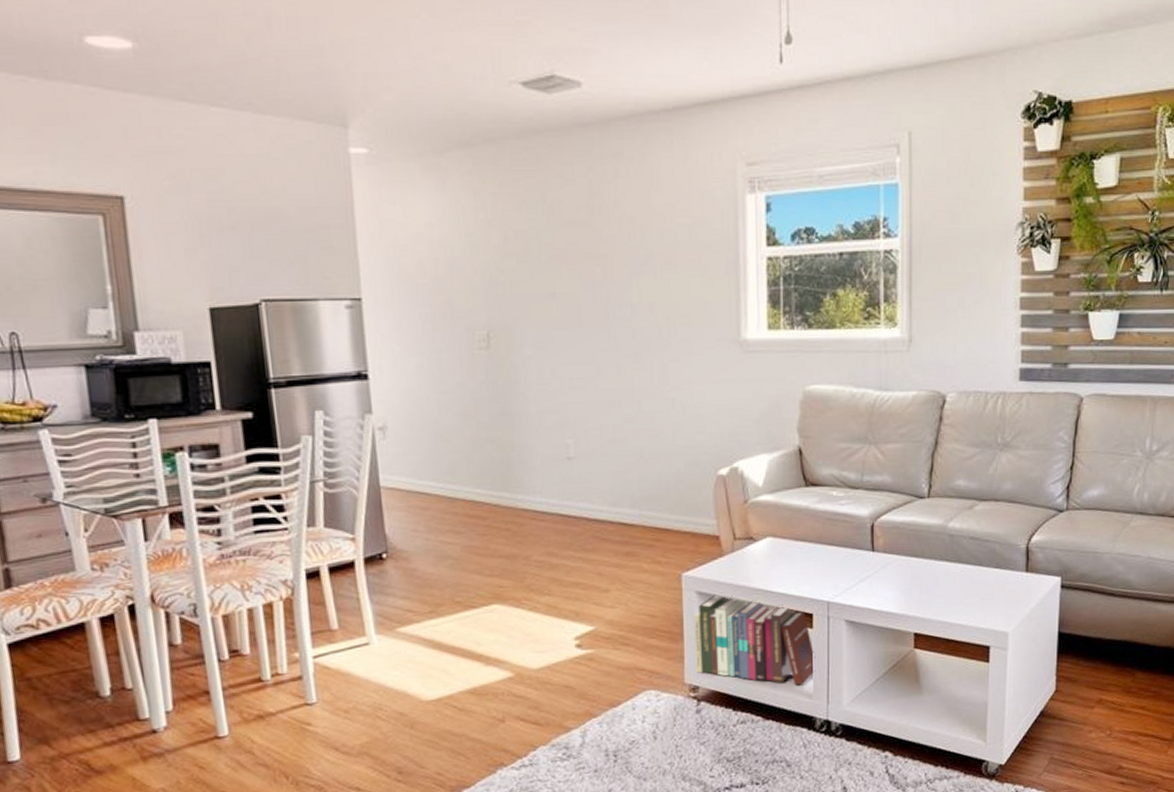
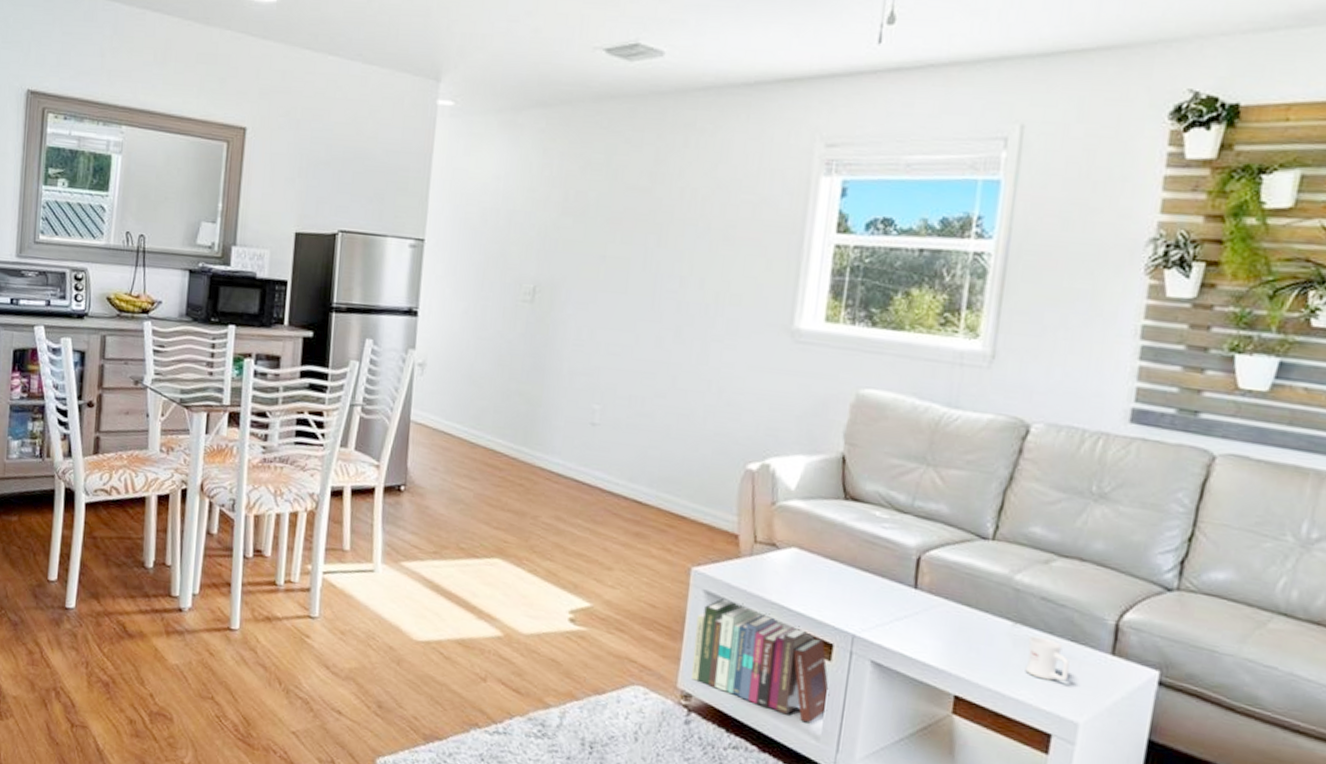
mug: none [965,569,998,604] -> present [1025,635,1070,682]

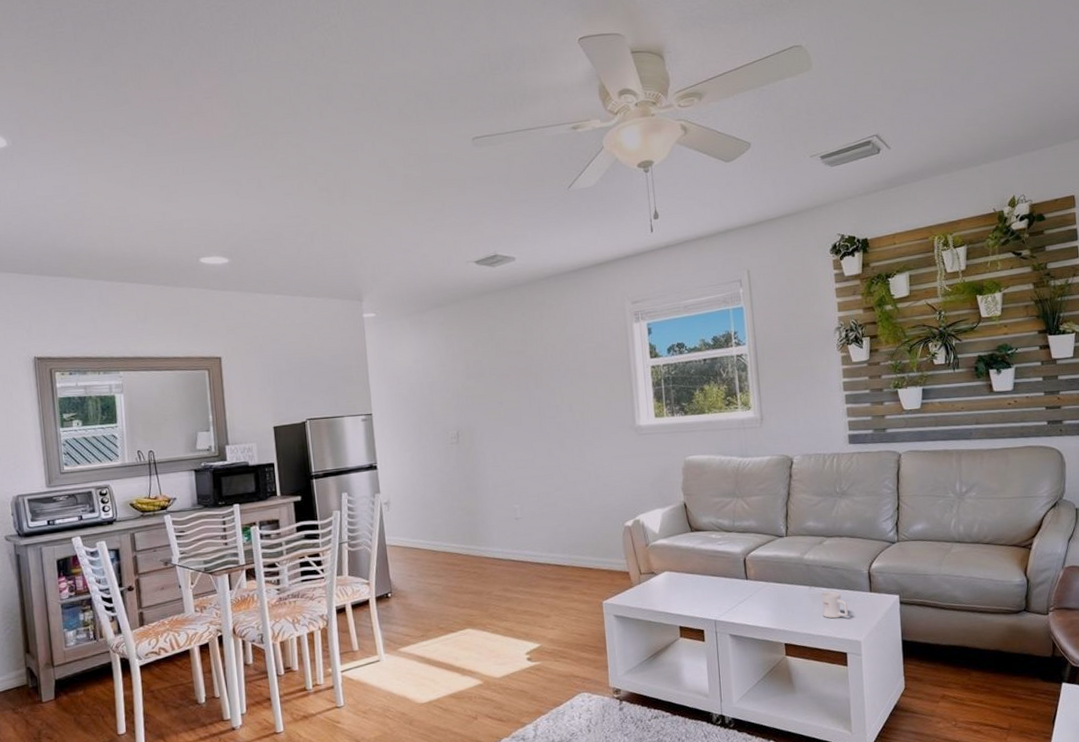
books: present [690,597,830,723] -> none [613,616,710,687]

